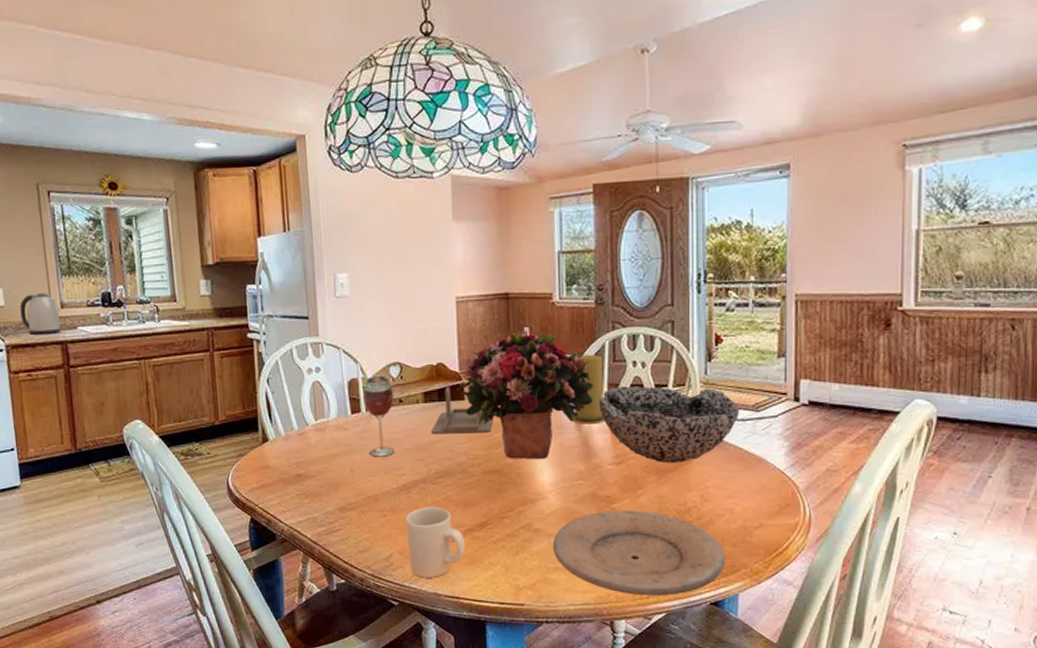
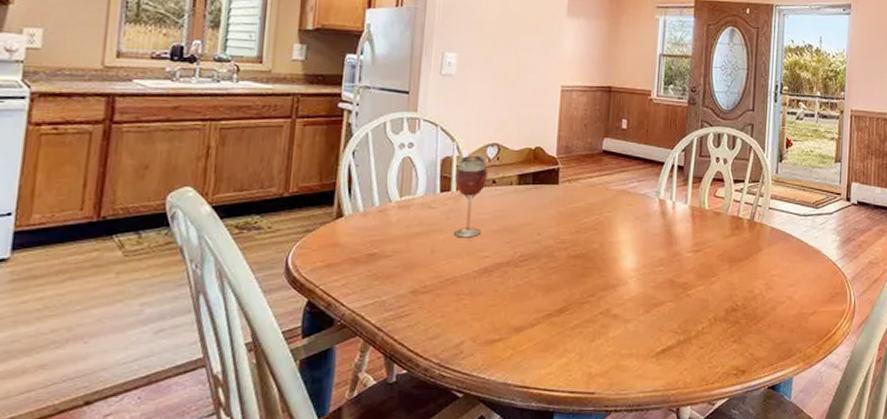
kettle: present [20,293,61,335] -> none [60,38,114,85]
mug: present [405,507,466,578] -> none [481,291,543,367]
napkin holder: present [431,387,493,434] -> none [521,171,584,218]
bouquet: present [456,330,594,459] -> none [551,122,680,244]
plate: present [553,510,726,596] -> none [629,296,784,381]
candle: present [572,354,605,424] -> none [658,148,690,213]
bowl: present [598,385,740,464] -> none [683,179,803,253]

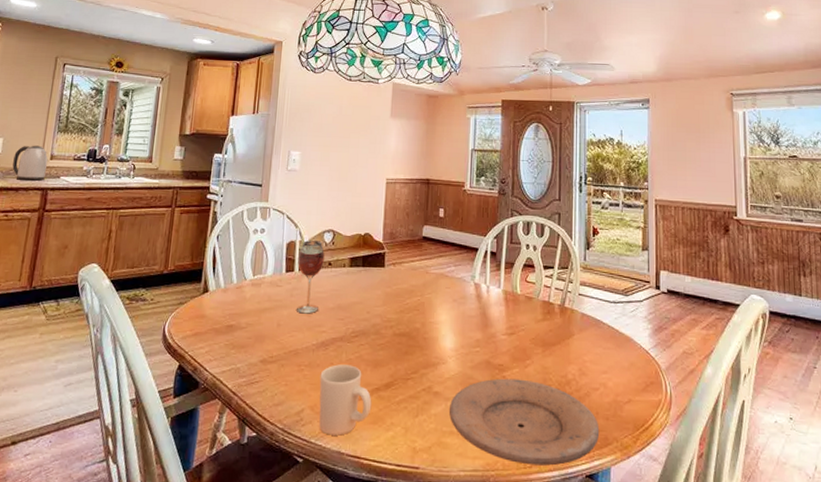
kettle: none [60,38,114,85] -> present [12,145,48,181]
mug: none [481,291,543,367] -> present [319,364,372,436]
plate: none [629,296,784,381] -> present [449,378,600,466]

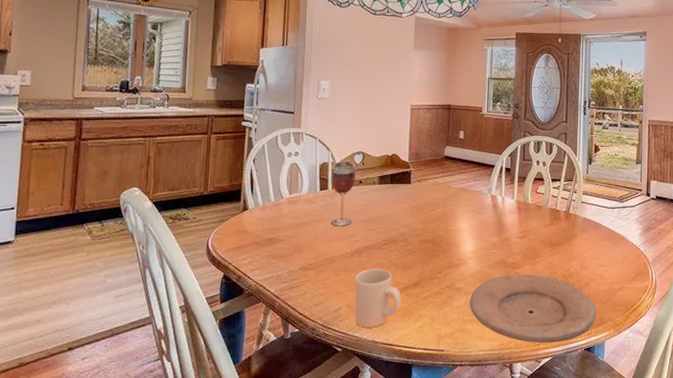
kettle: present [12,145,48,181] -> none [44,77,80,111]

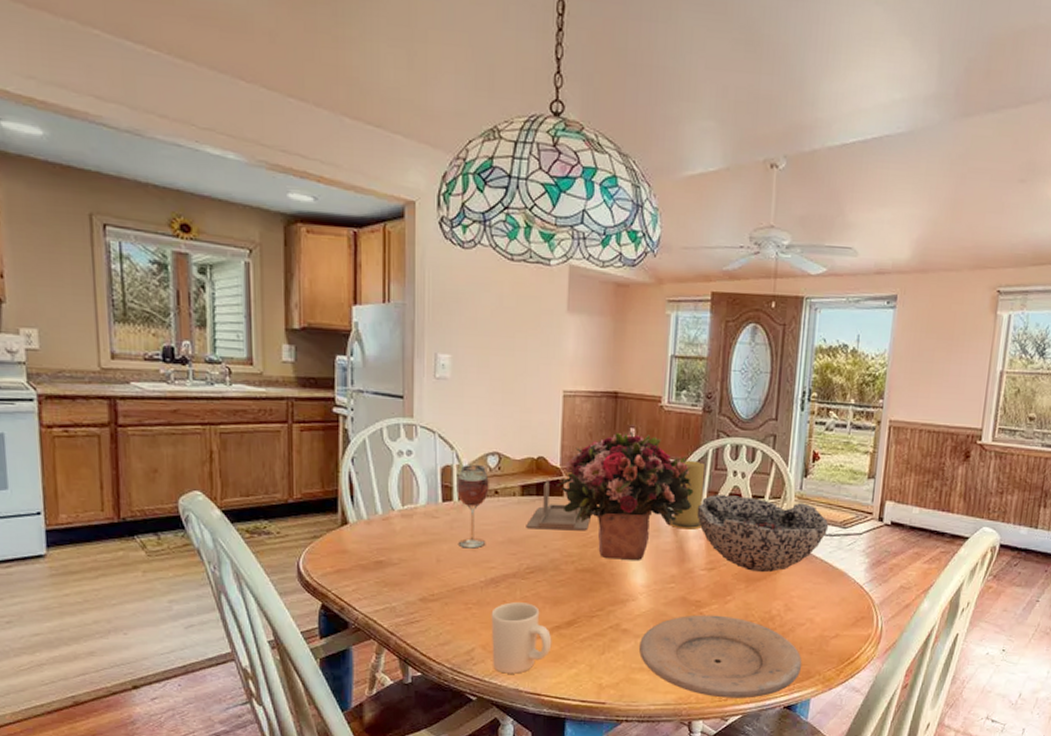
napkin holder: none [382,173,431,210] -> present [526,482,590,531]
bouquet: none [405,133,508,232] -> present [556,431,694,560]
candle: none [491,154,515,207] -> present [670,460,704,530]
bowl: none [511,178,610,239] -> present [696,494,829,573]

